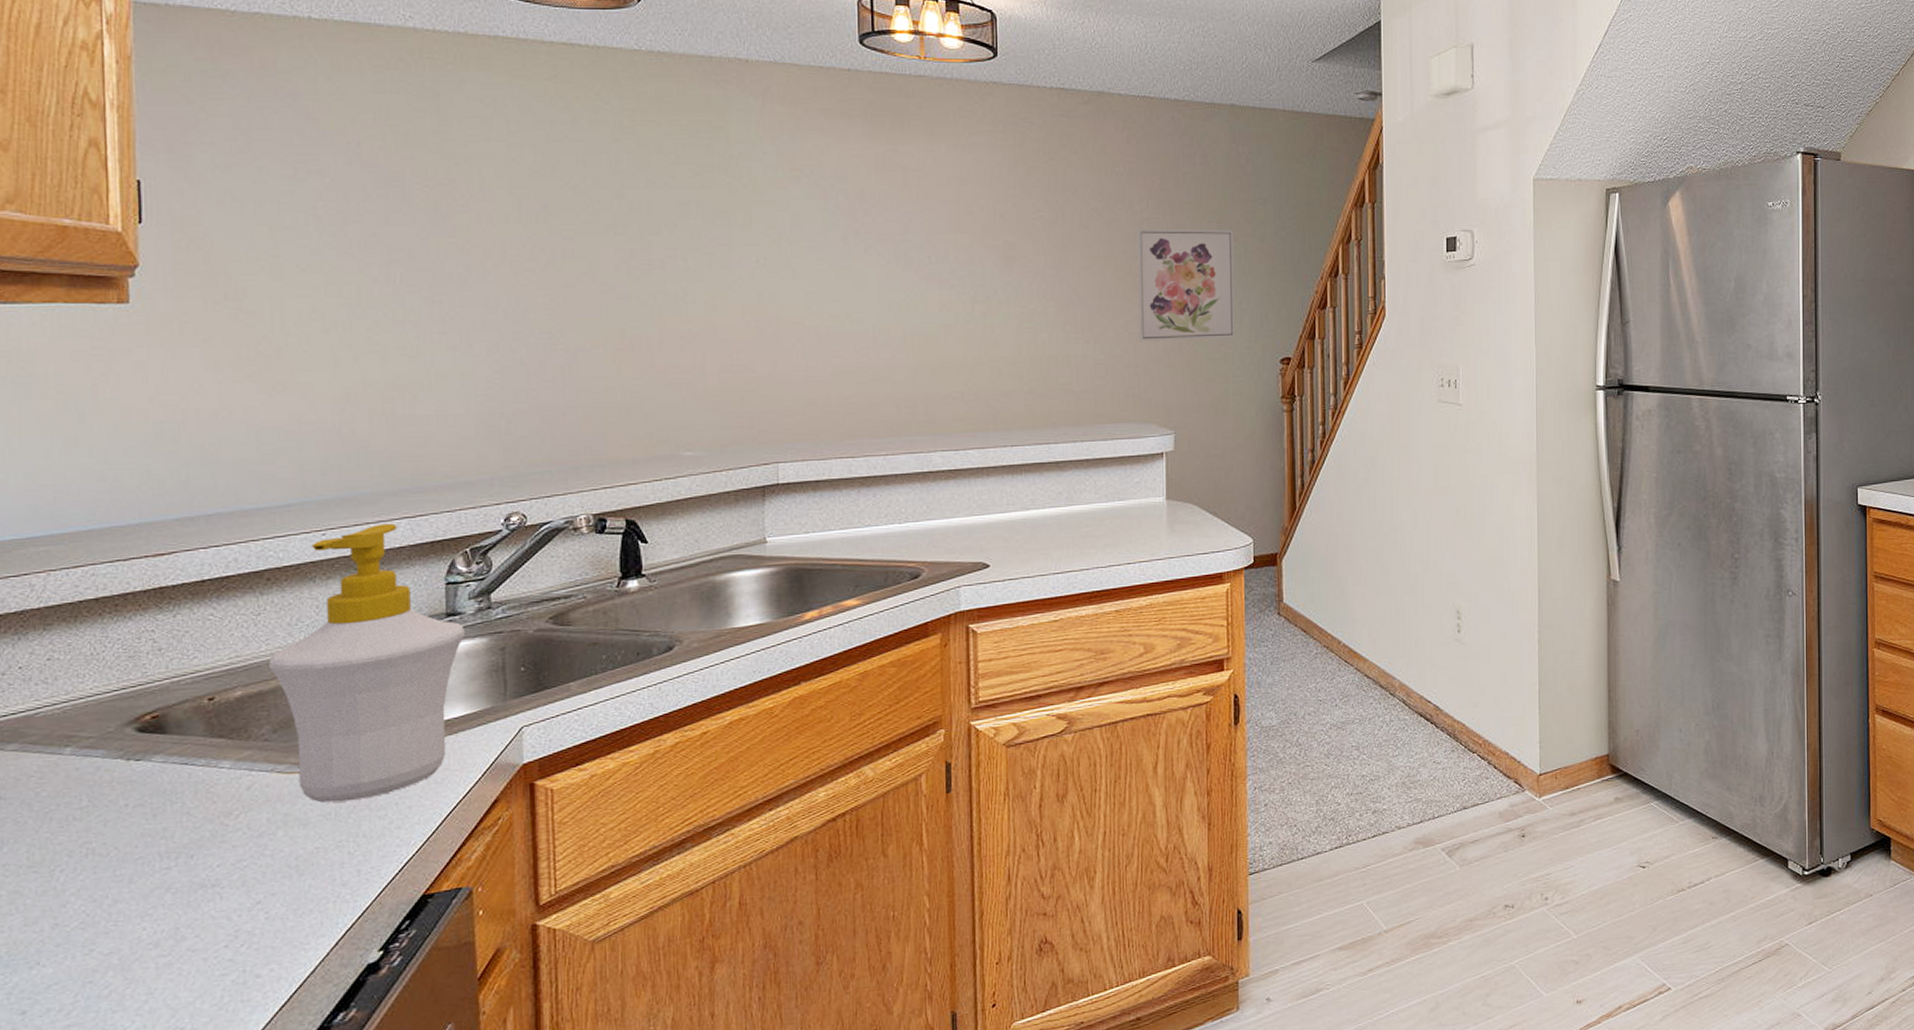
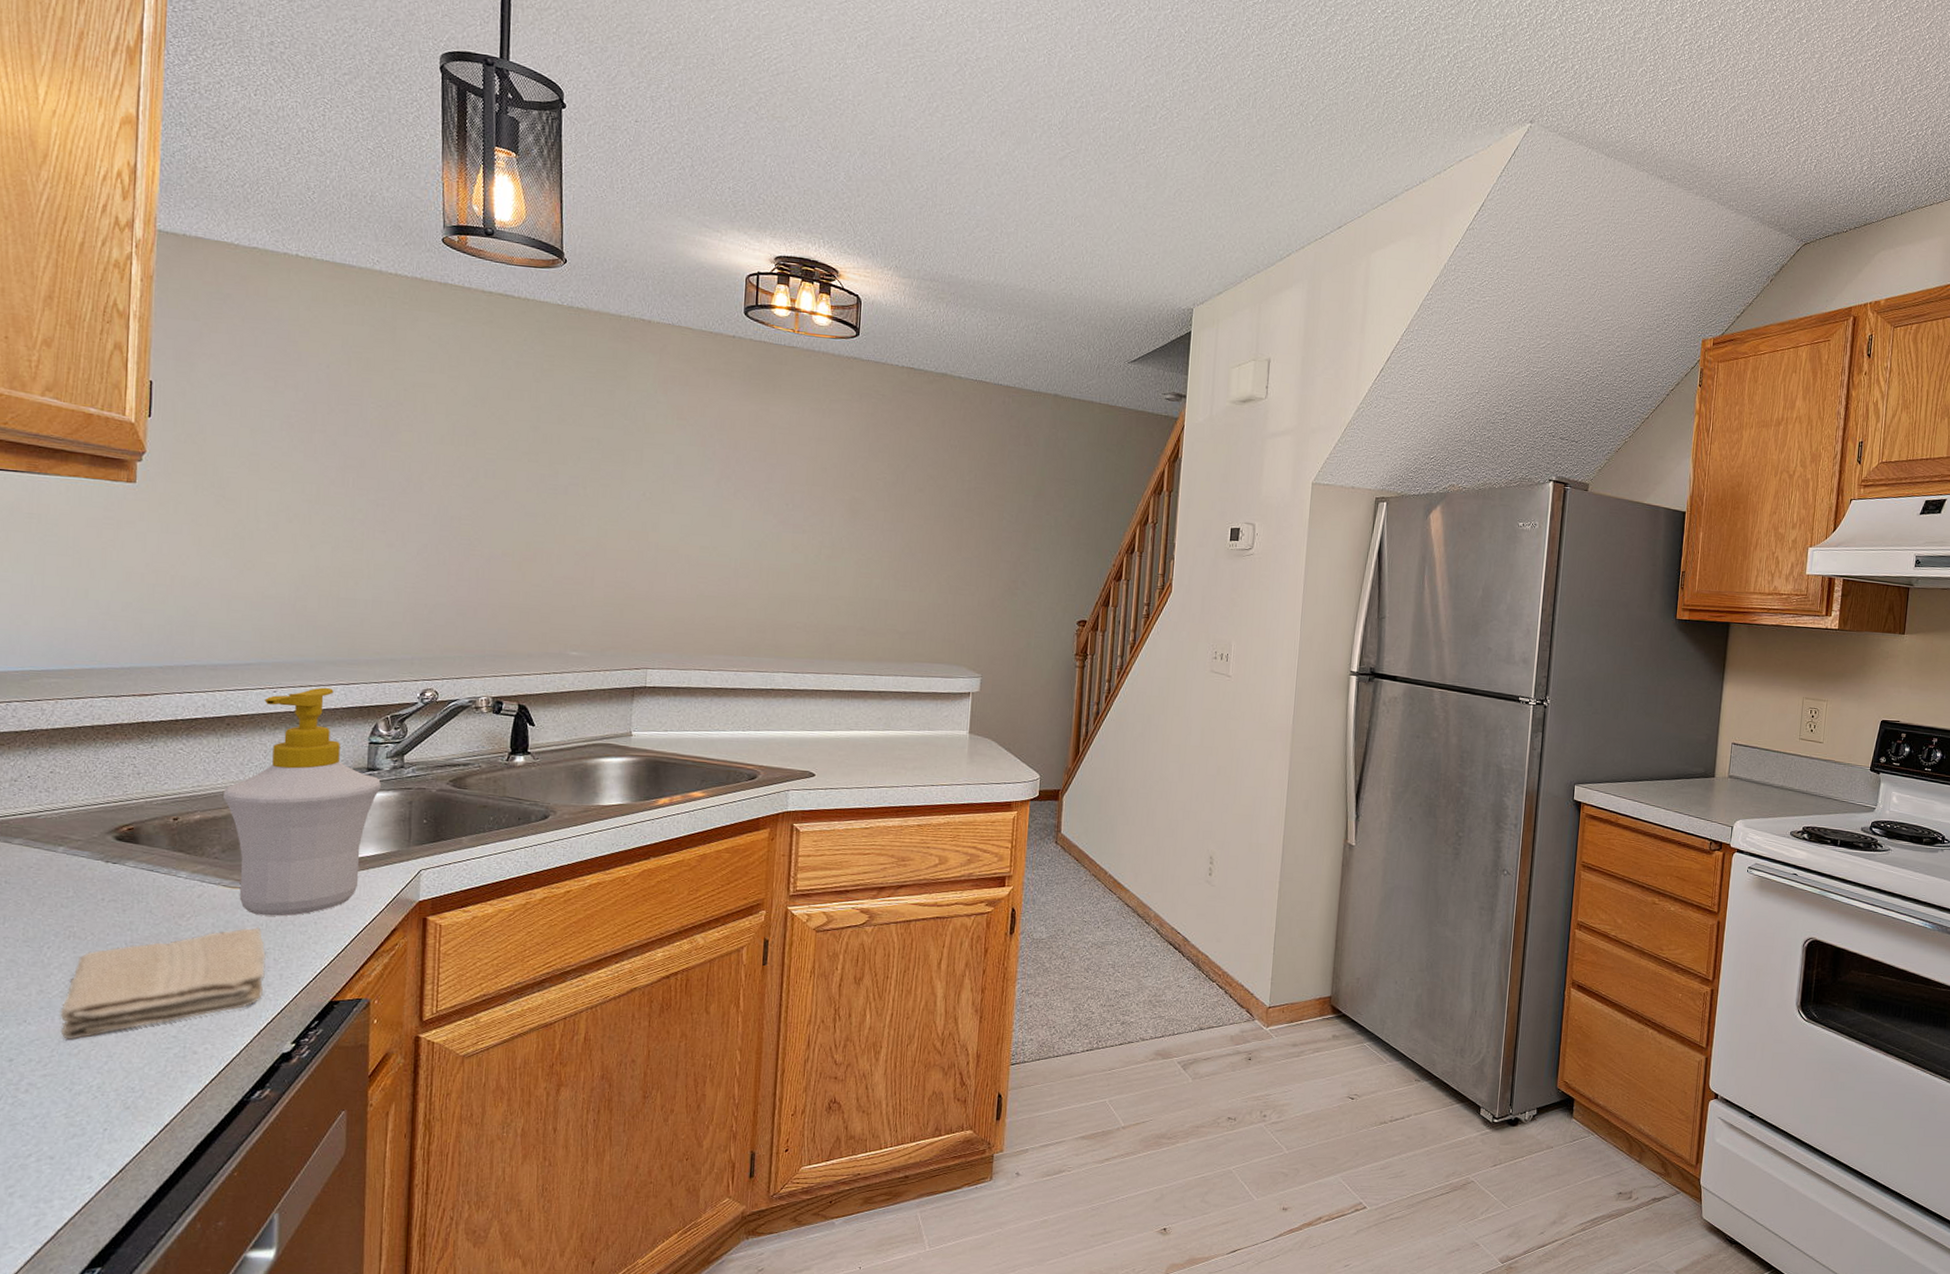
washcloth: none [82,817,338,979] -> present [60,927,266,1040]
wall art: present [1136,228,1236,341] -> none [957,495,1047,599]

